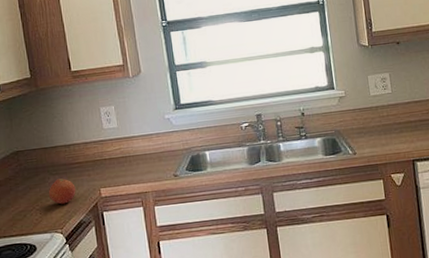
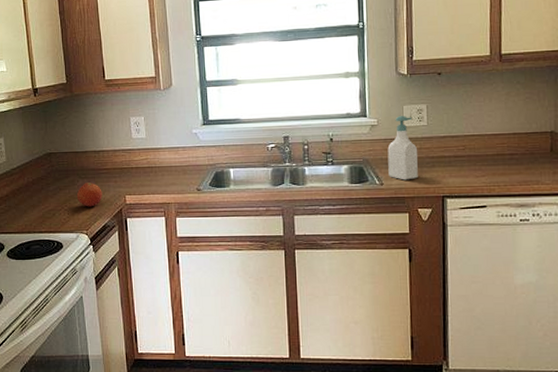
soap bottle: none [357,85,388,148] -> present [387,115,418,180]

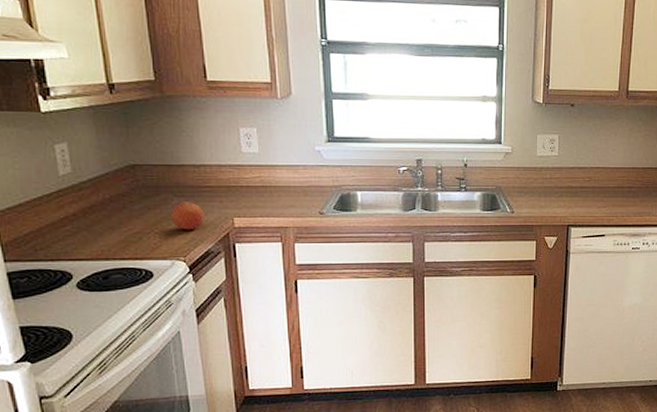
soap bottle: present [387,115,418,180] -> none [519,144,548,209]

